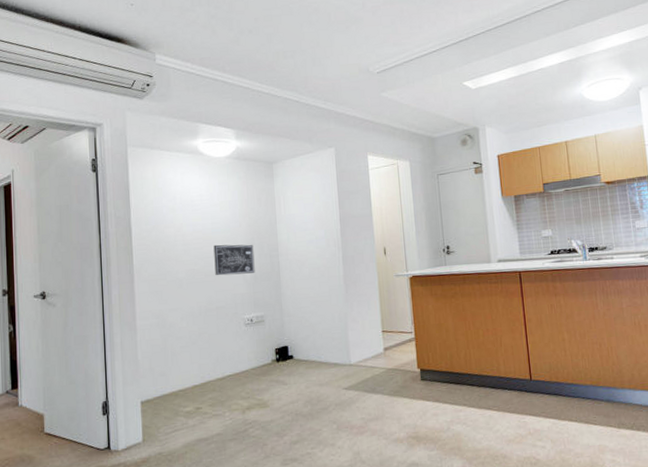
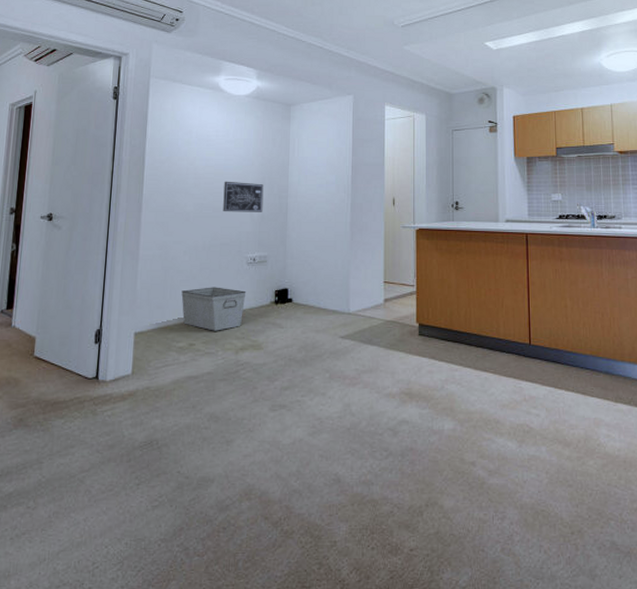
storage bin: none [183,350,247,394] -> present [181,287,247,331]

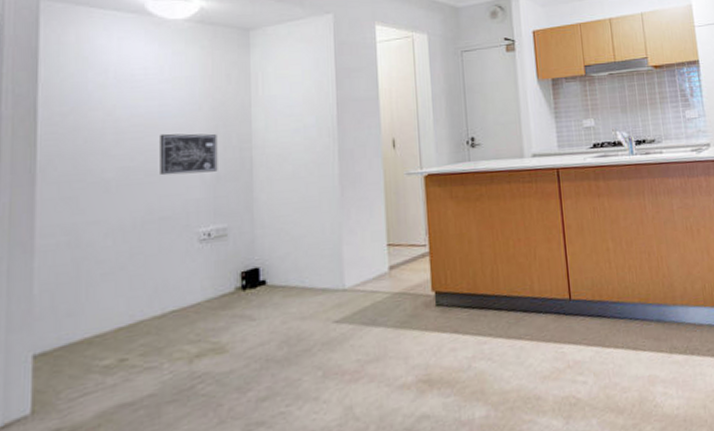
storage bin: present [181,287,247,331] -> none [103,276,200,338]

